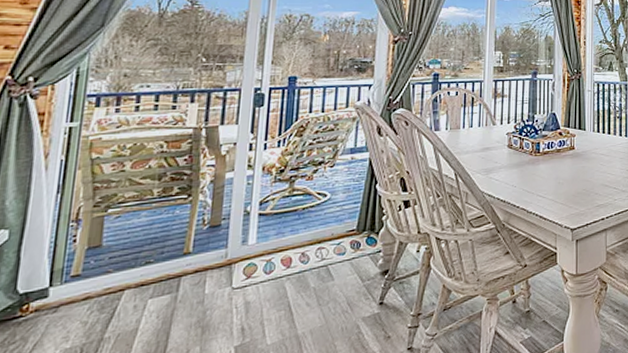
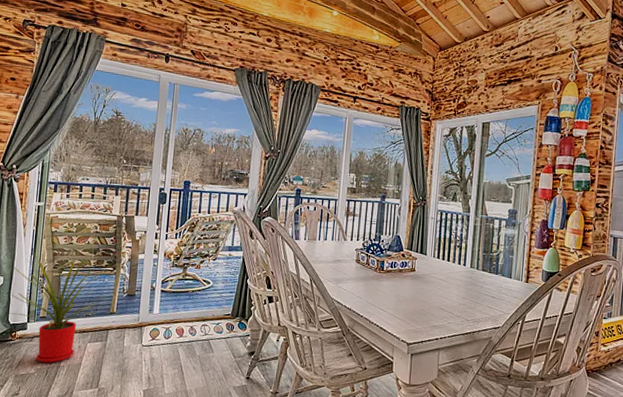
house plant: none [18,180,185,340] -> present [9,253,111,363]

